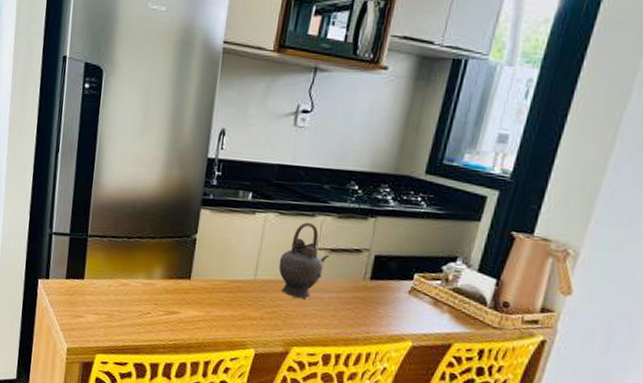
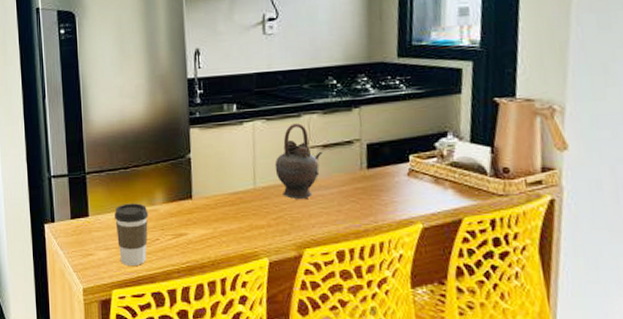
coffee cup: none [108,272,145,335] -> present [114,203,149,266]

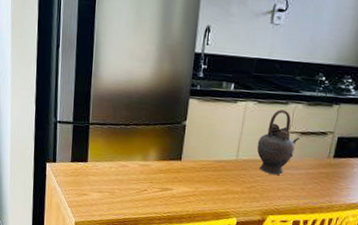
coffee cup: present [114,203,149,266] -> none [110,155,141,209]

